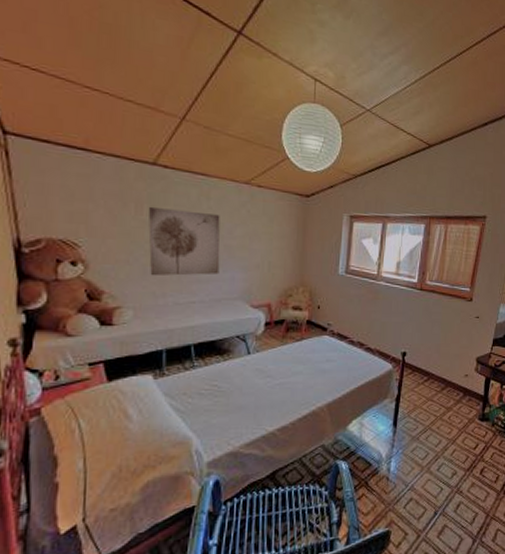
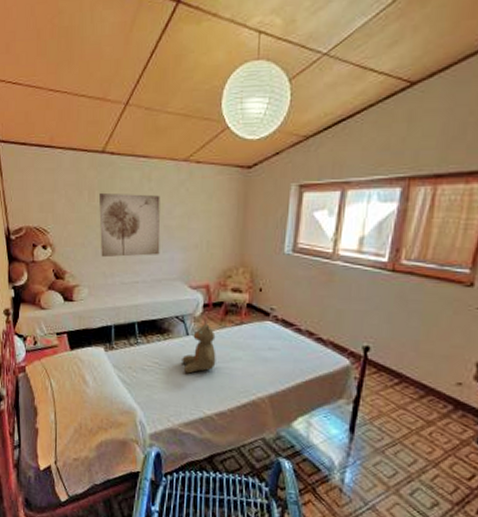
teddy bear: none [243,337,278,393] -> present [182,319,216,374]

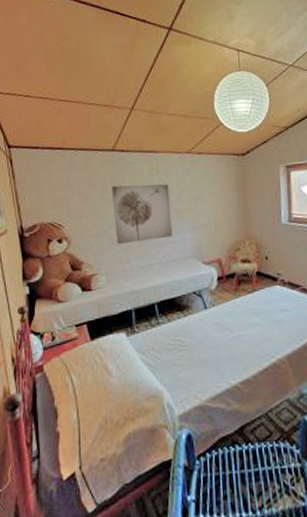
teddy bear: present [182,319,216,374] -> none [203,291,235,347]

